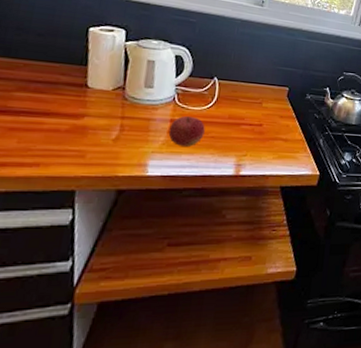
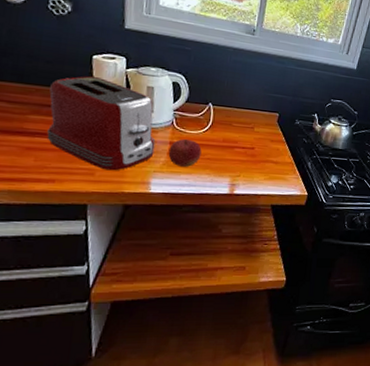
toaster: none [33,49,155,152] -> present [47,76,156,171]

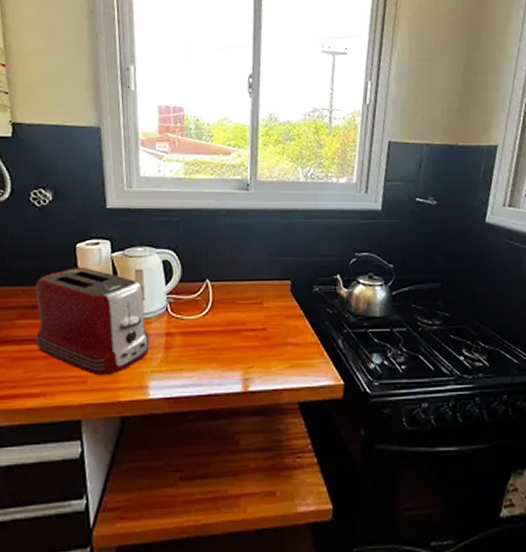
fruit: present [168,138,202,167] -> none [165,326,203,362]

